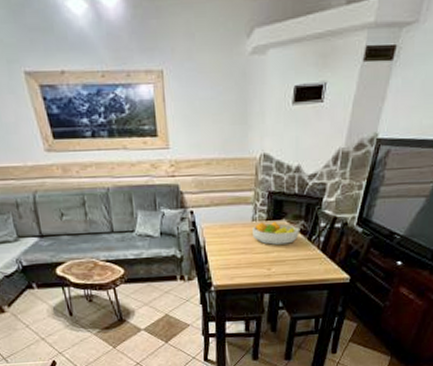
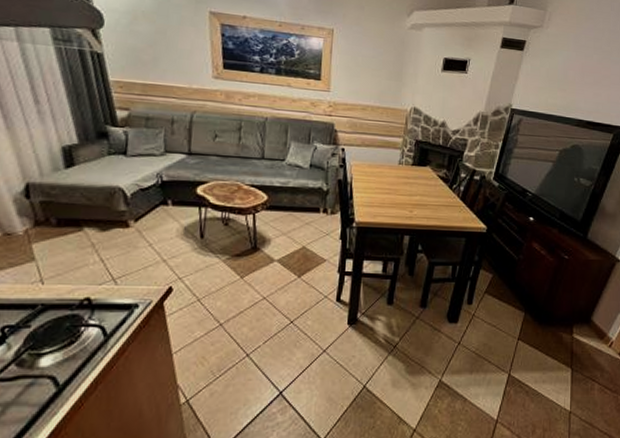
fruit bowl: present [251,222,300,245] -> none [397,166,443,190]

